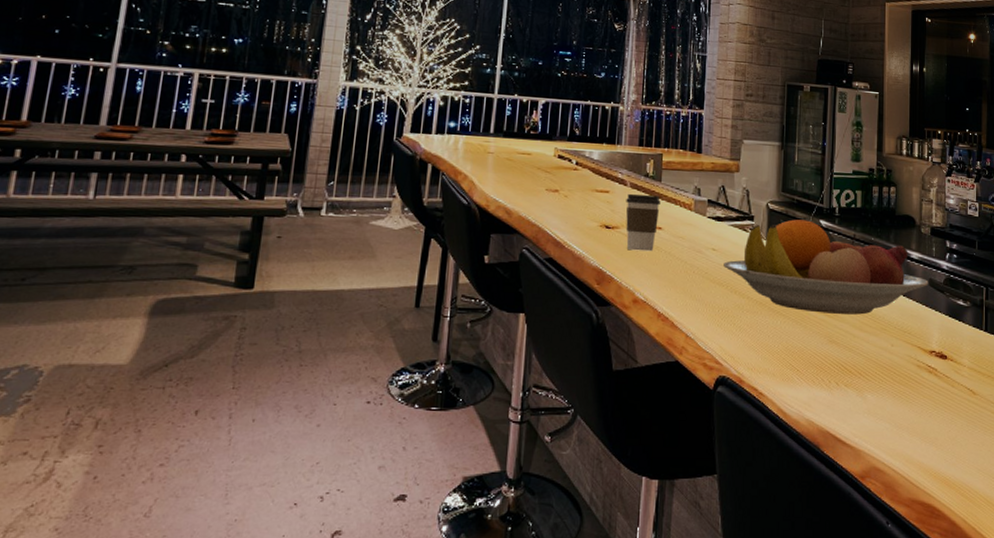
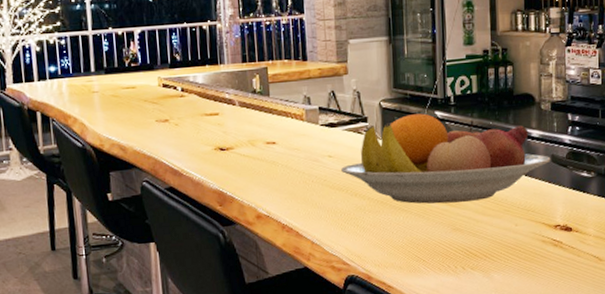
coffee cup: present [626,194,661,252] -> none [236,111,272,169]

